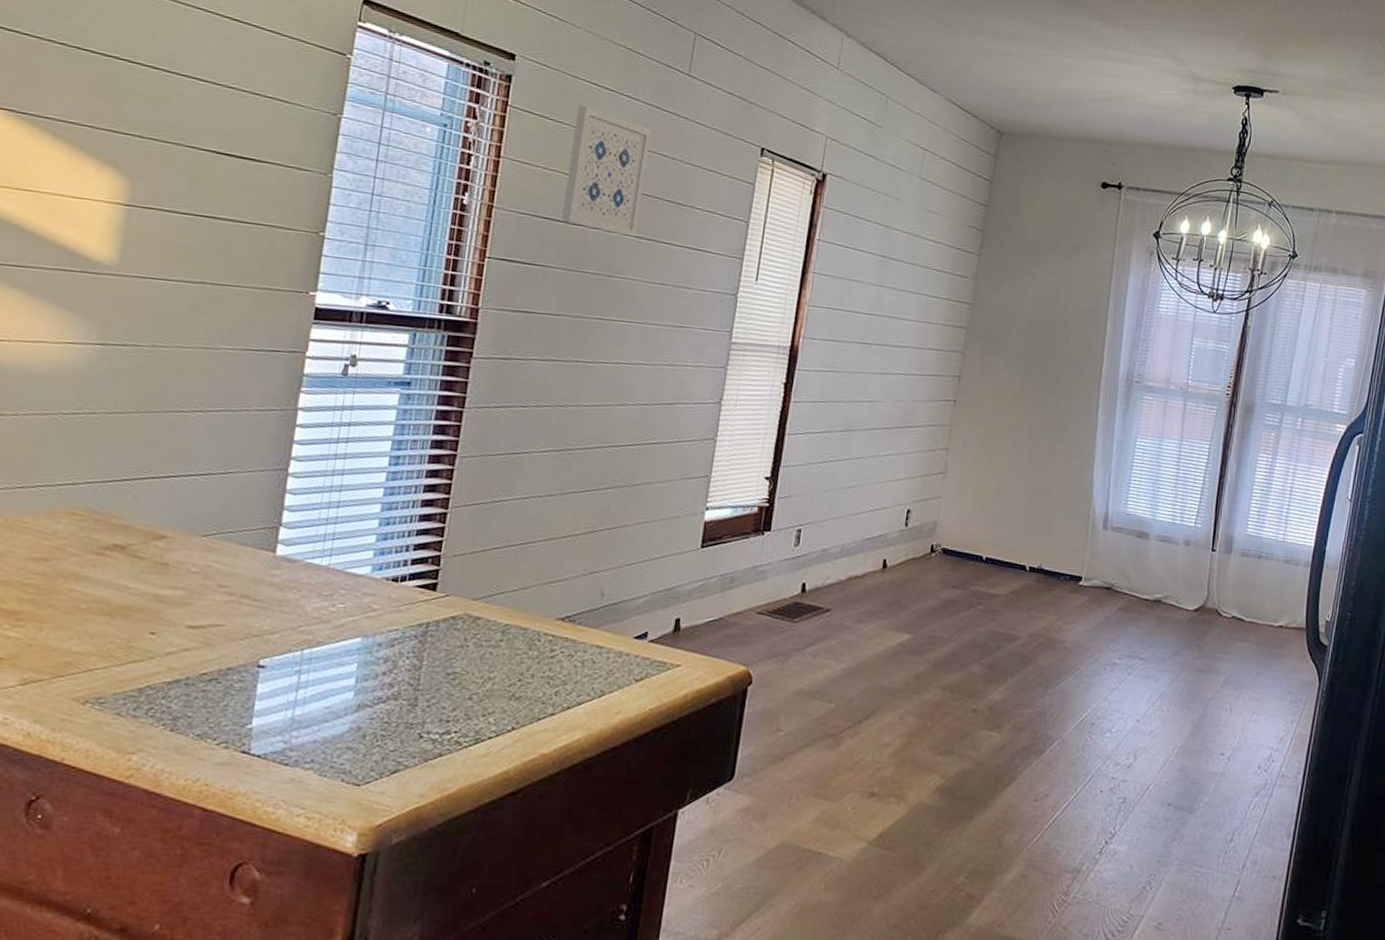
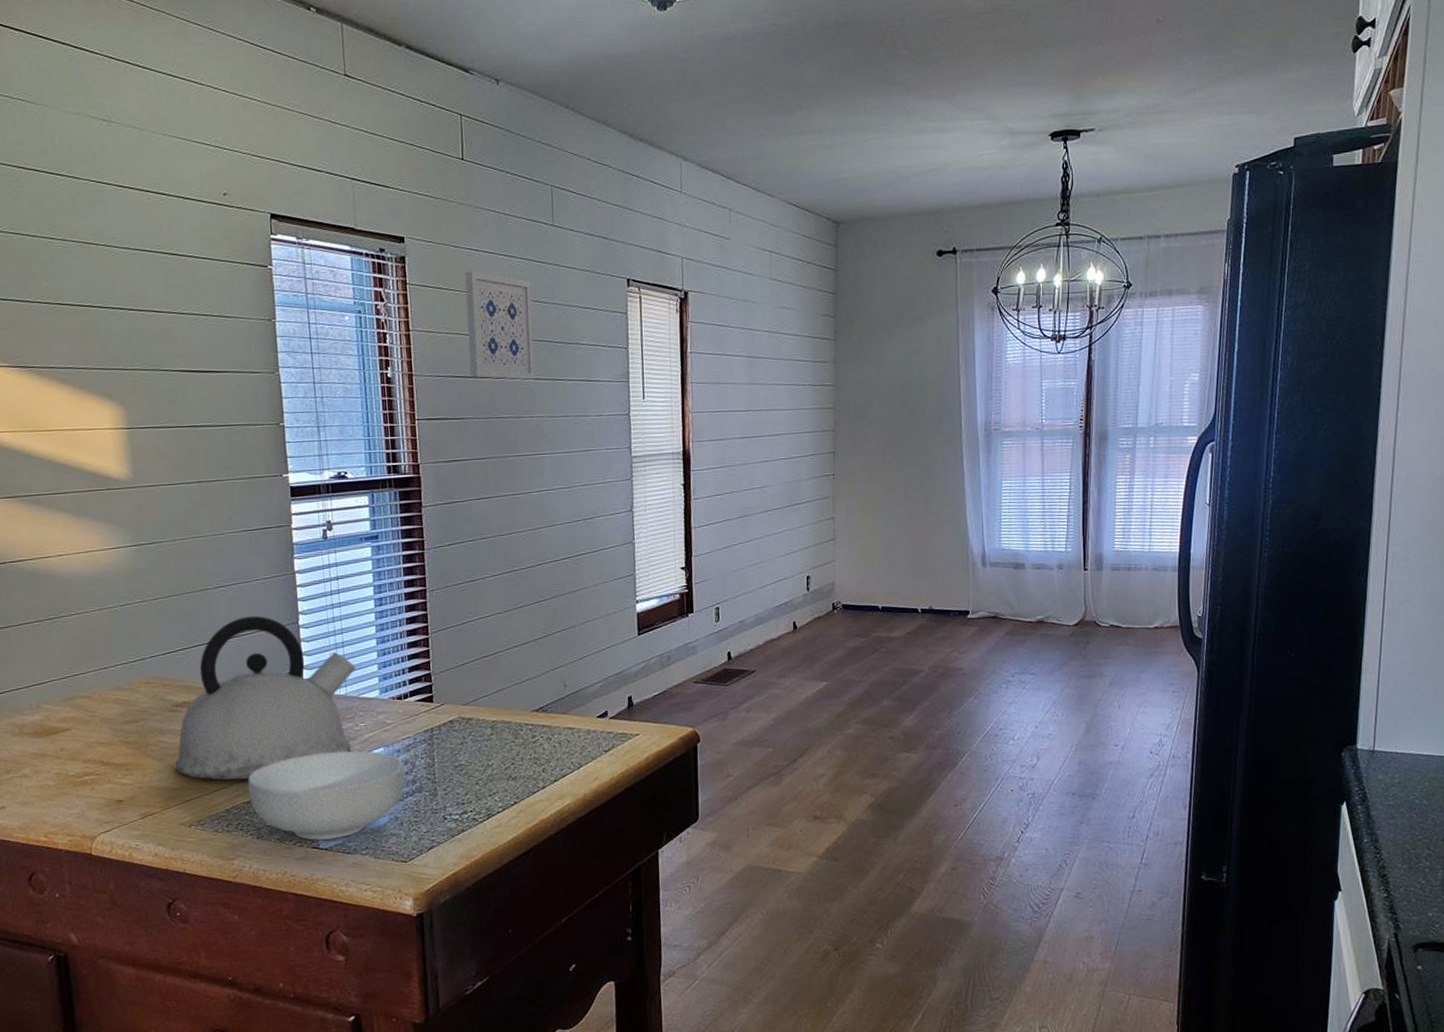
kettle: none [84,451,349,654] -> present [175,615,356,780]
cereal bowl: none [172,633,383,745] -> present [247,751,405,840]

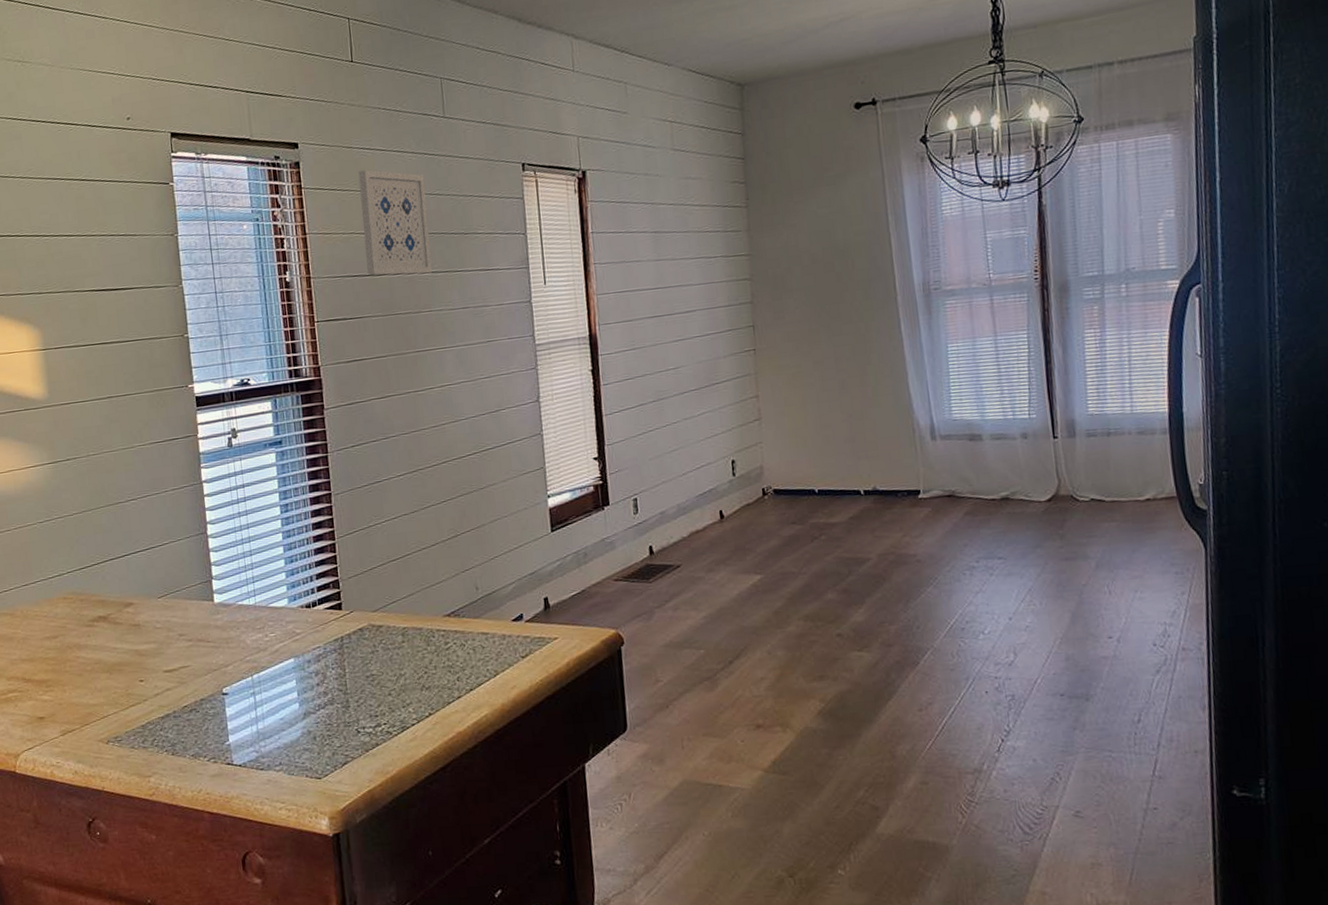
kettle: present [175,615,356,780] -> none [92,527,265,695]
cereal bowl: present [247,751,405,840] -> none [161,662,316,756]

